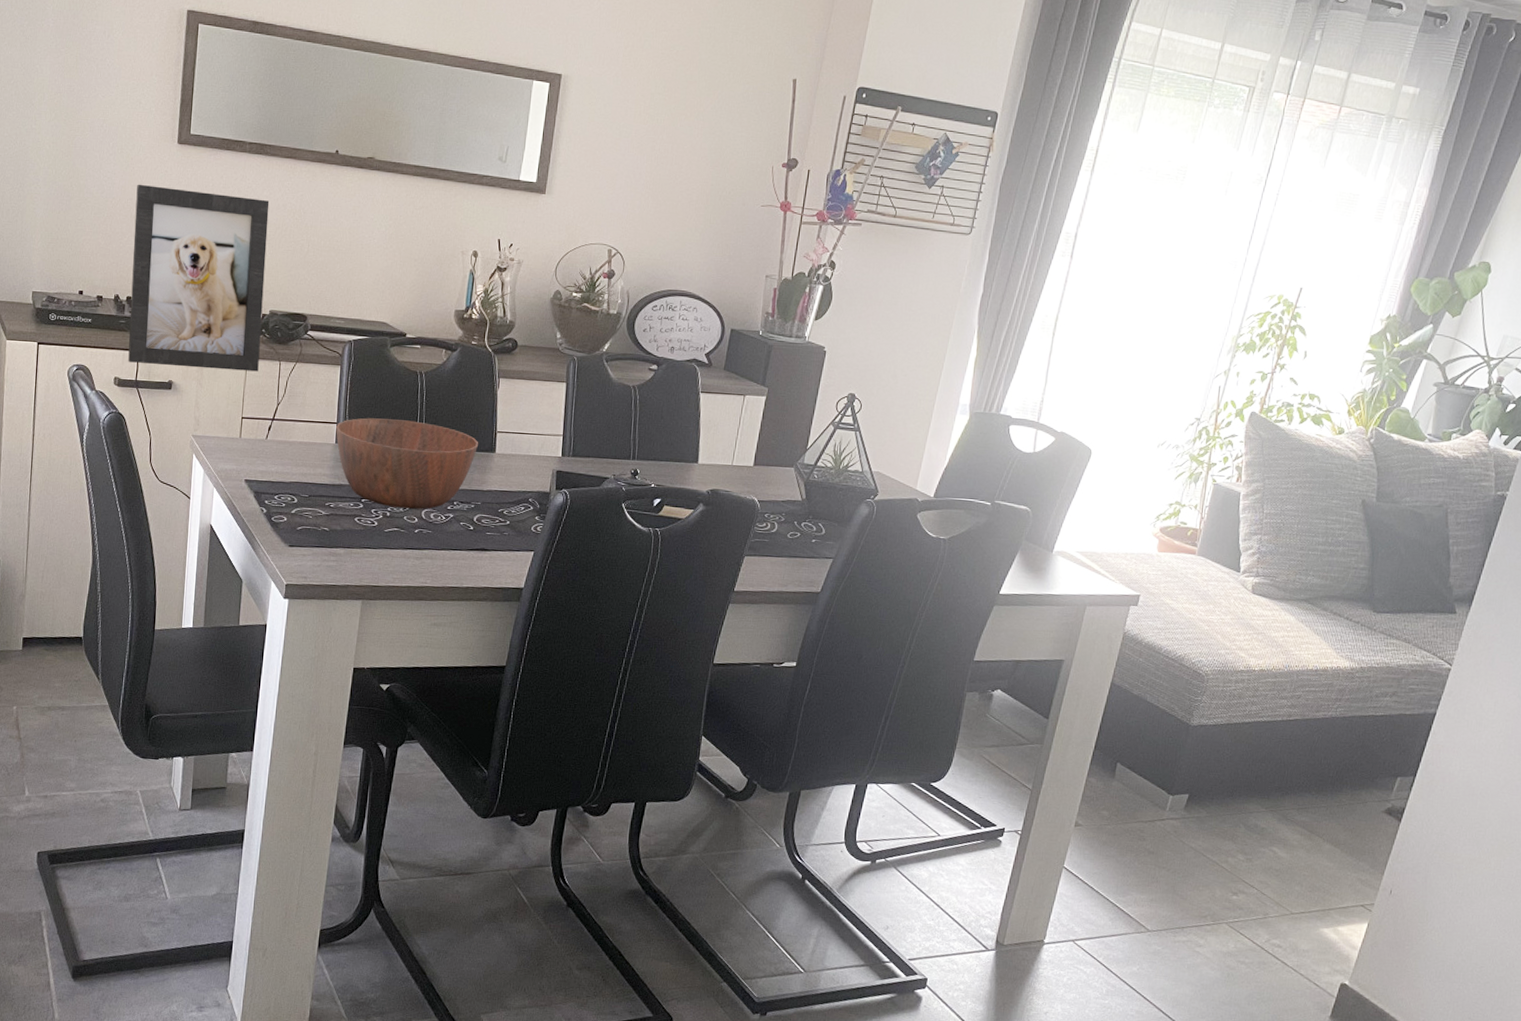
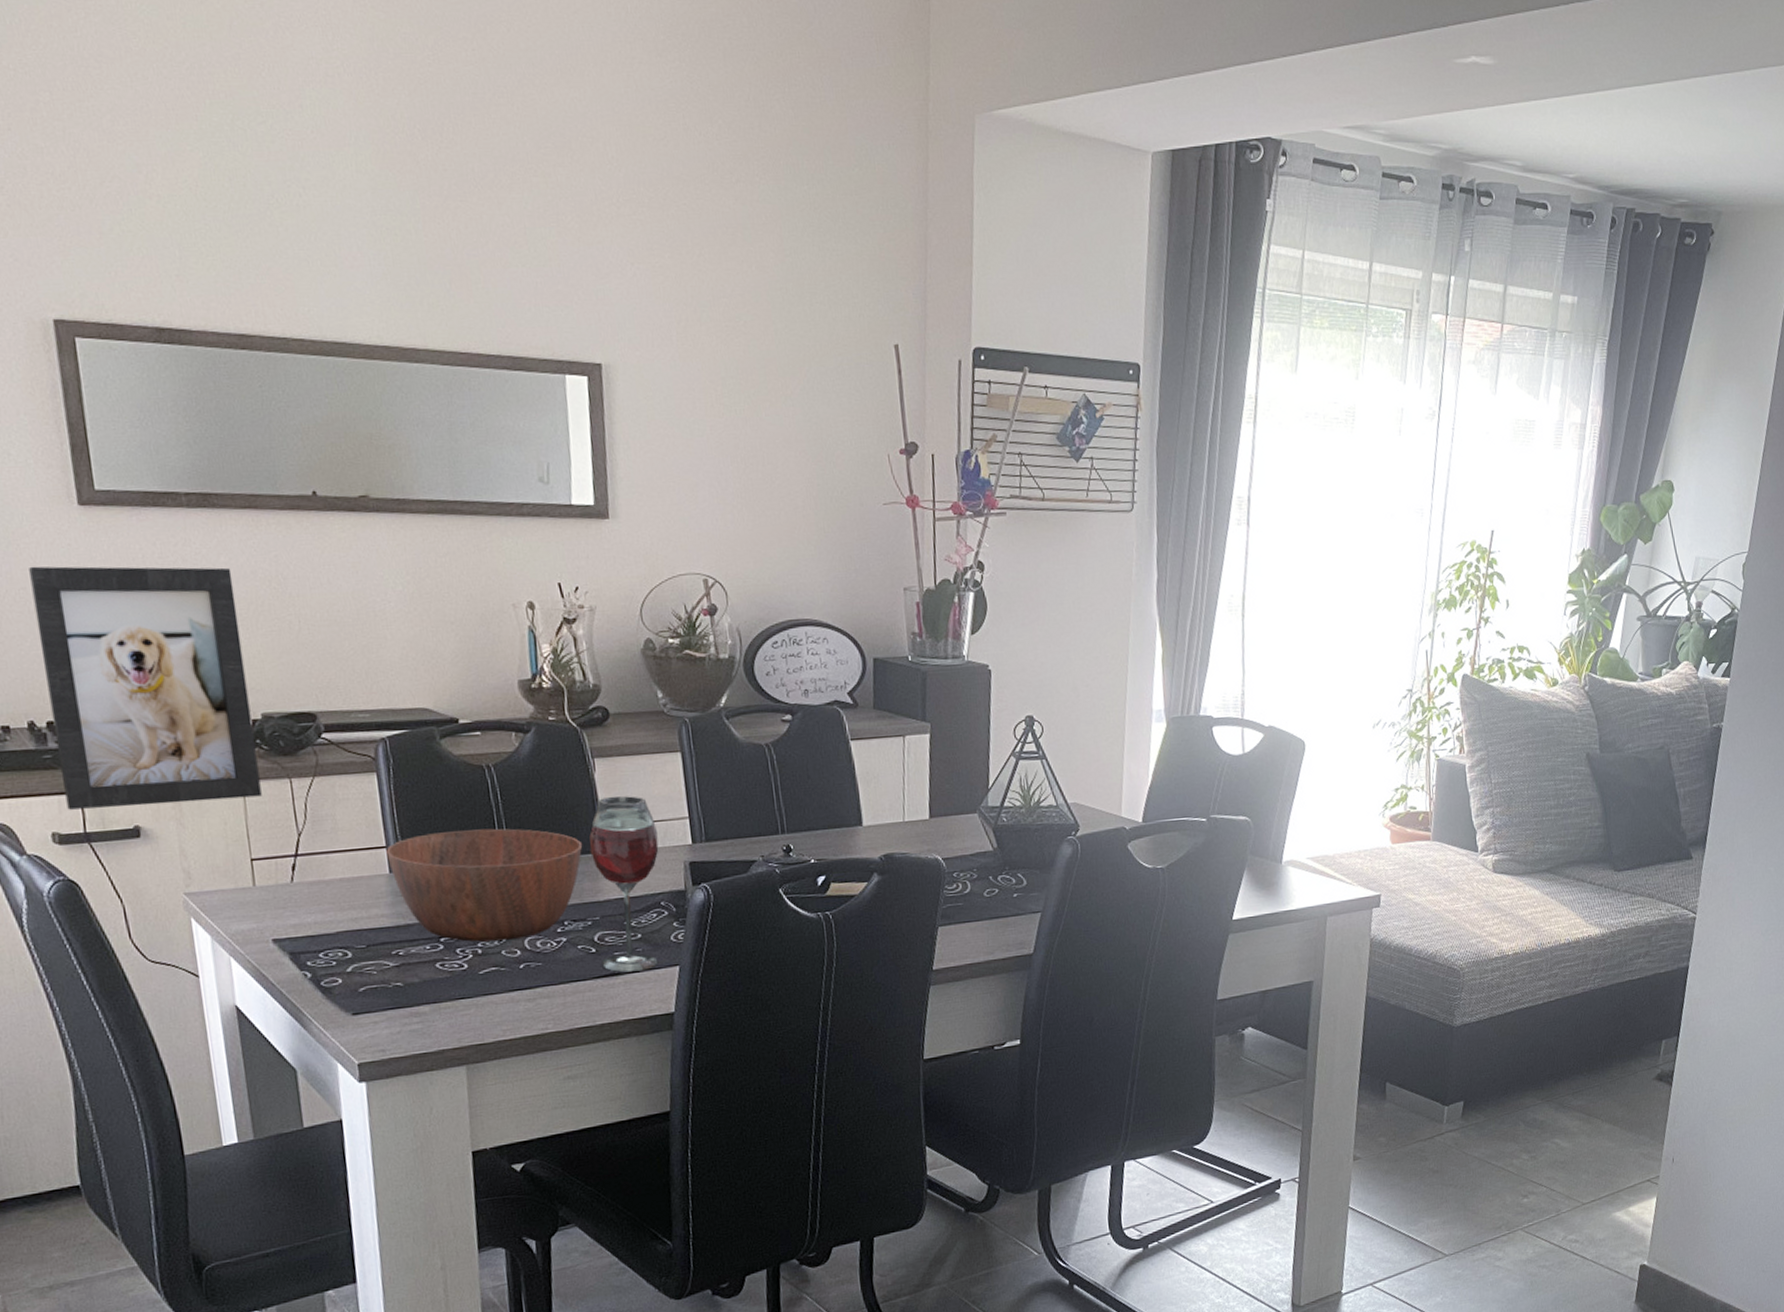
wineglass: none [476,409,537,551] -> present [589,796,659,973]

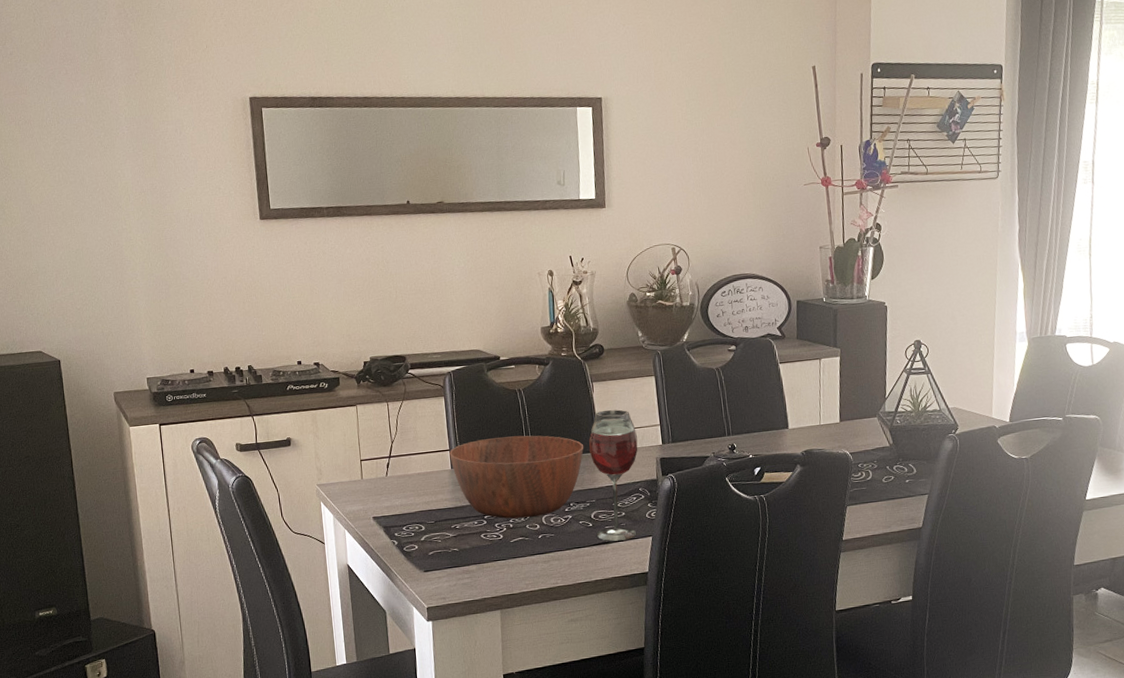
picture frame: present [29,566,262,810] -> none [229,257,369,428]

